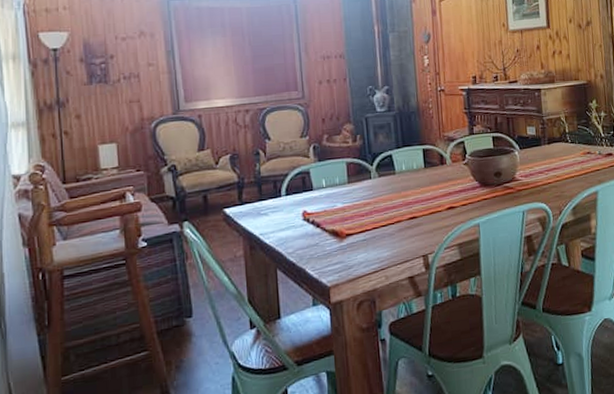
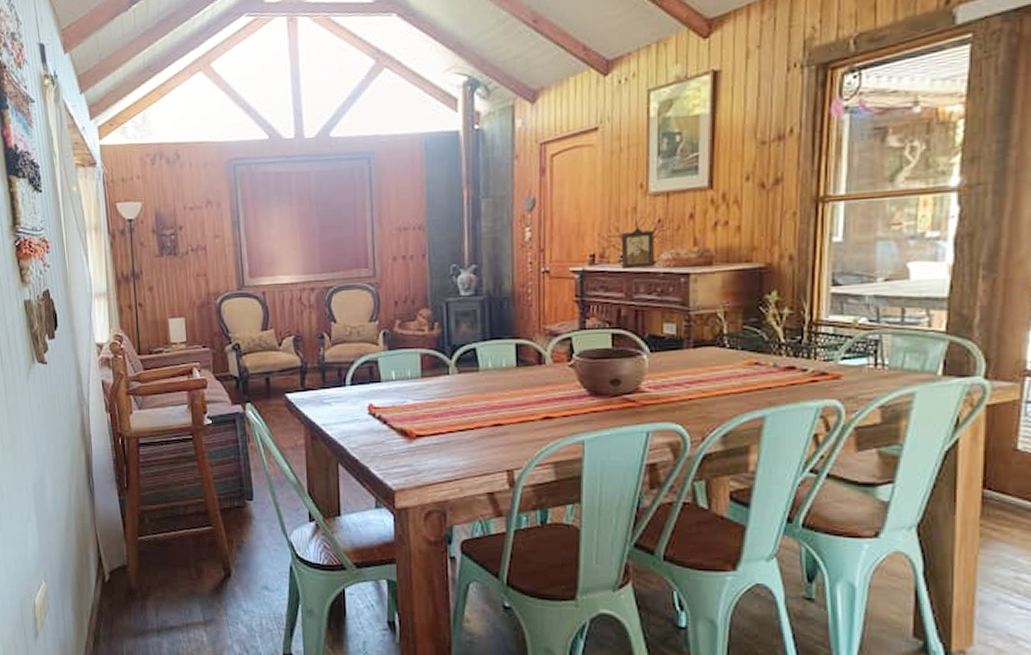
photo frame: none [492,56,517,88] -> present [621,228,654,270]

